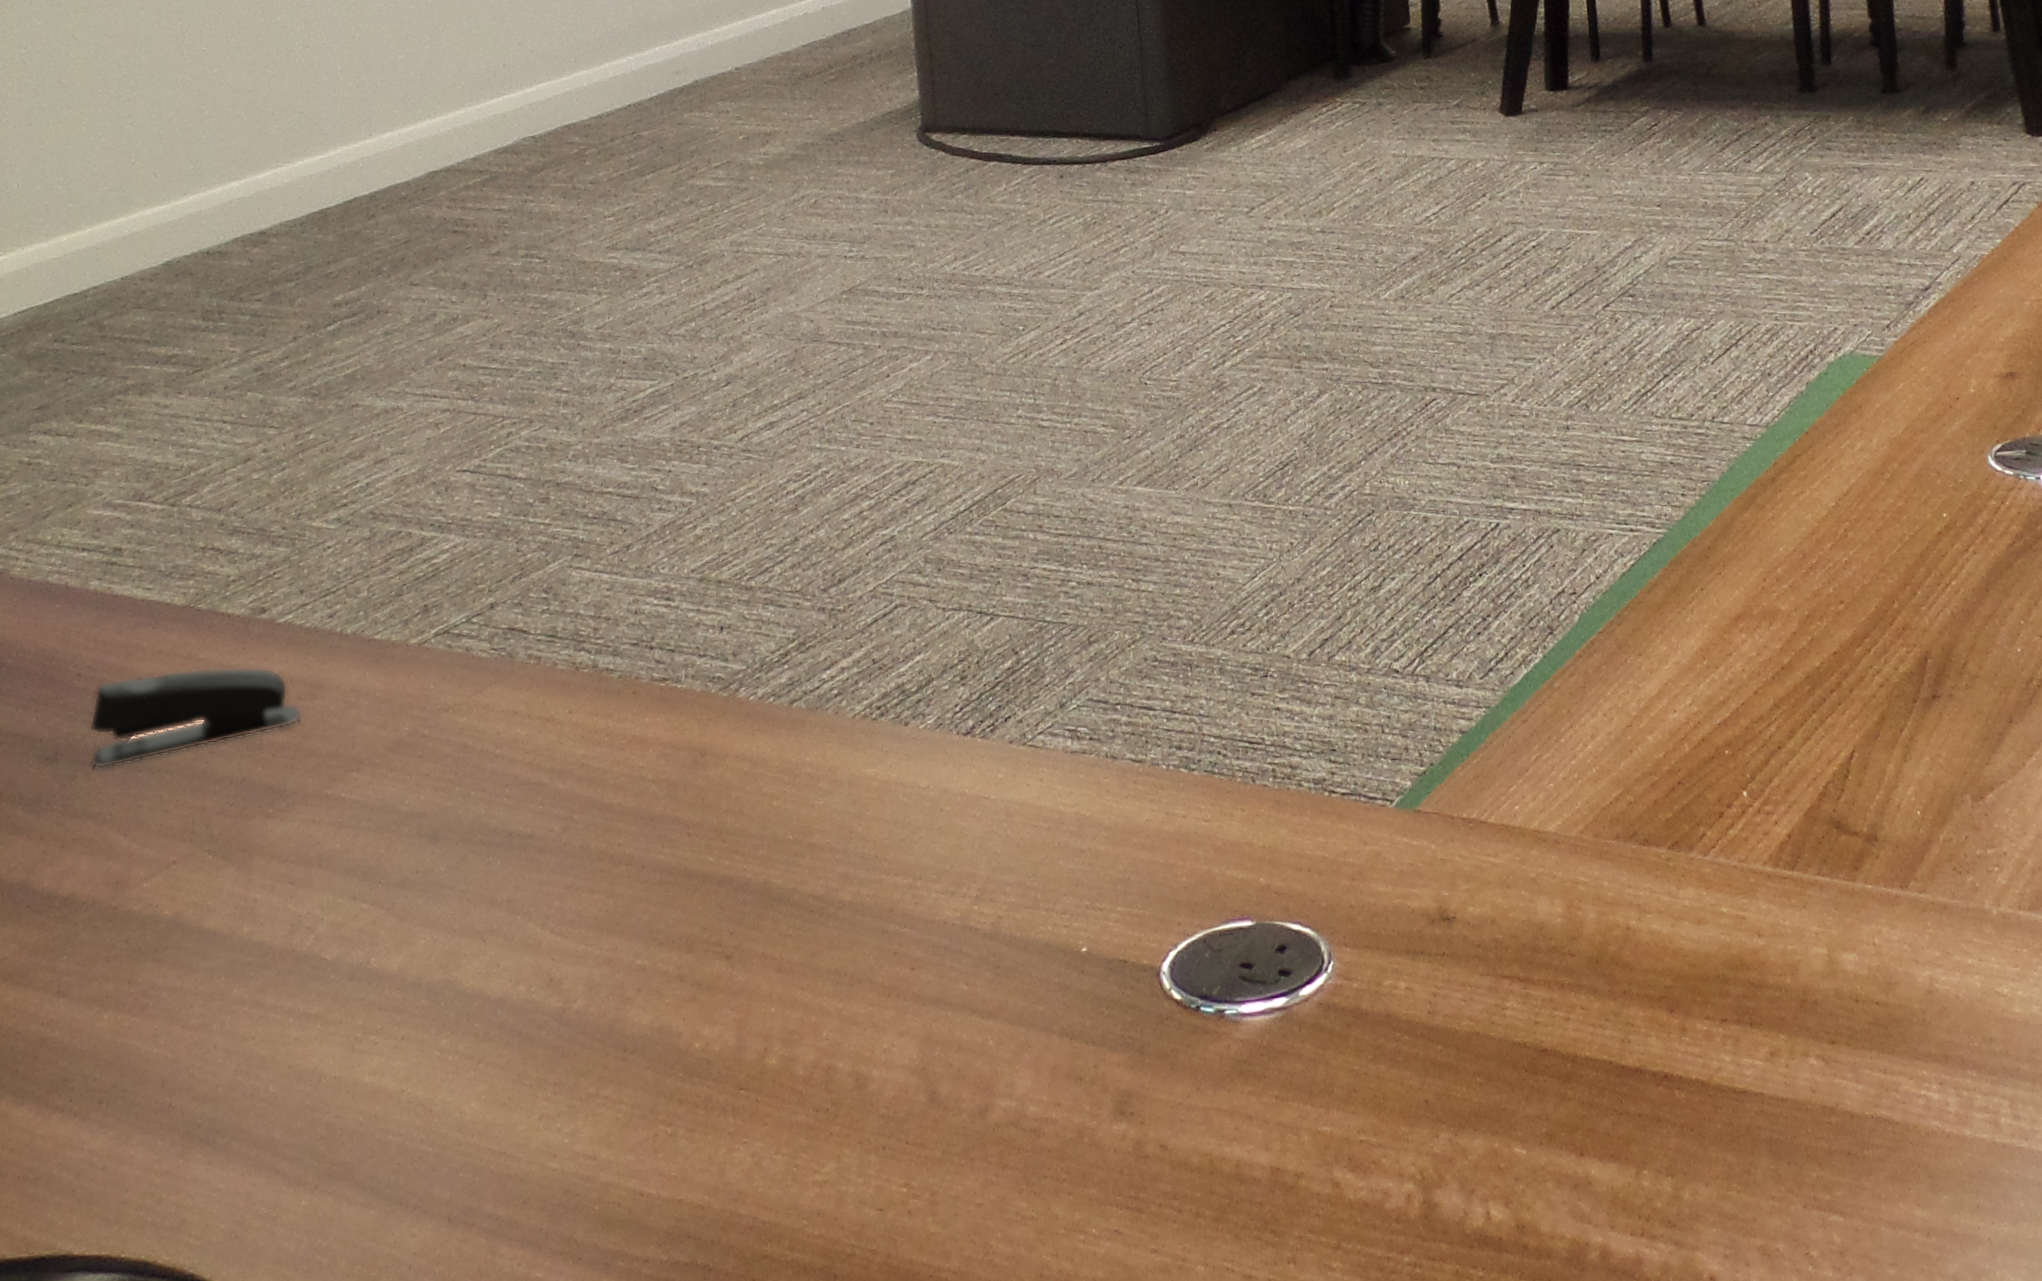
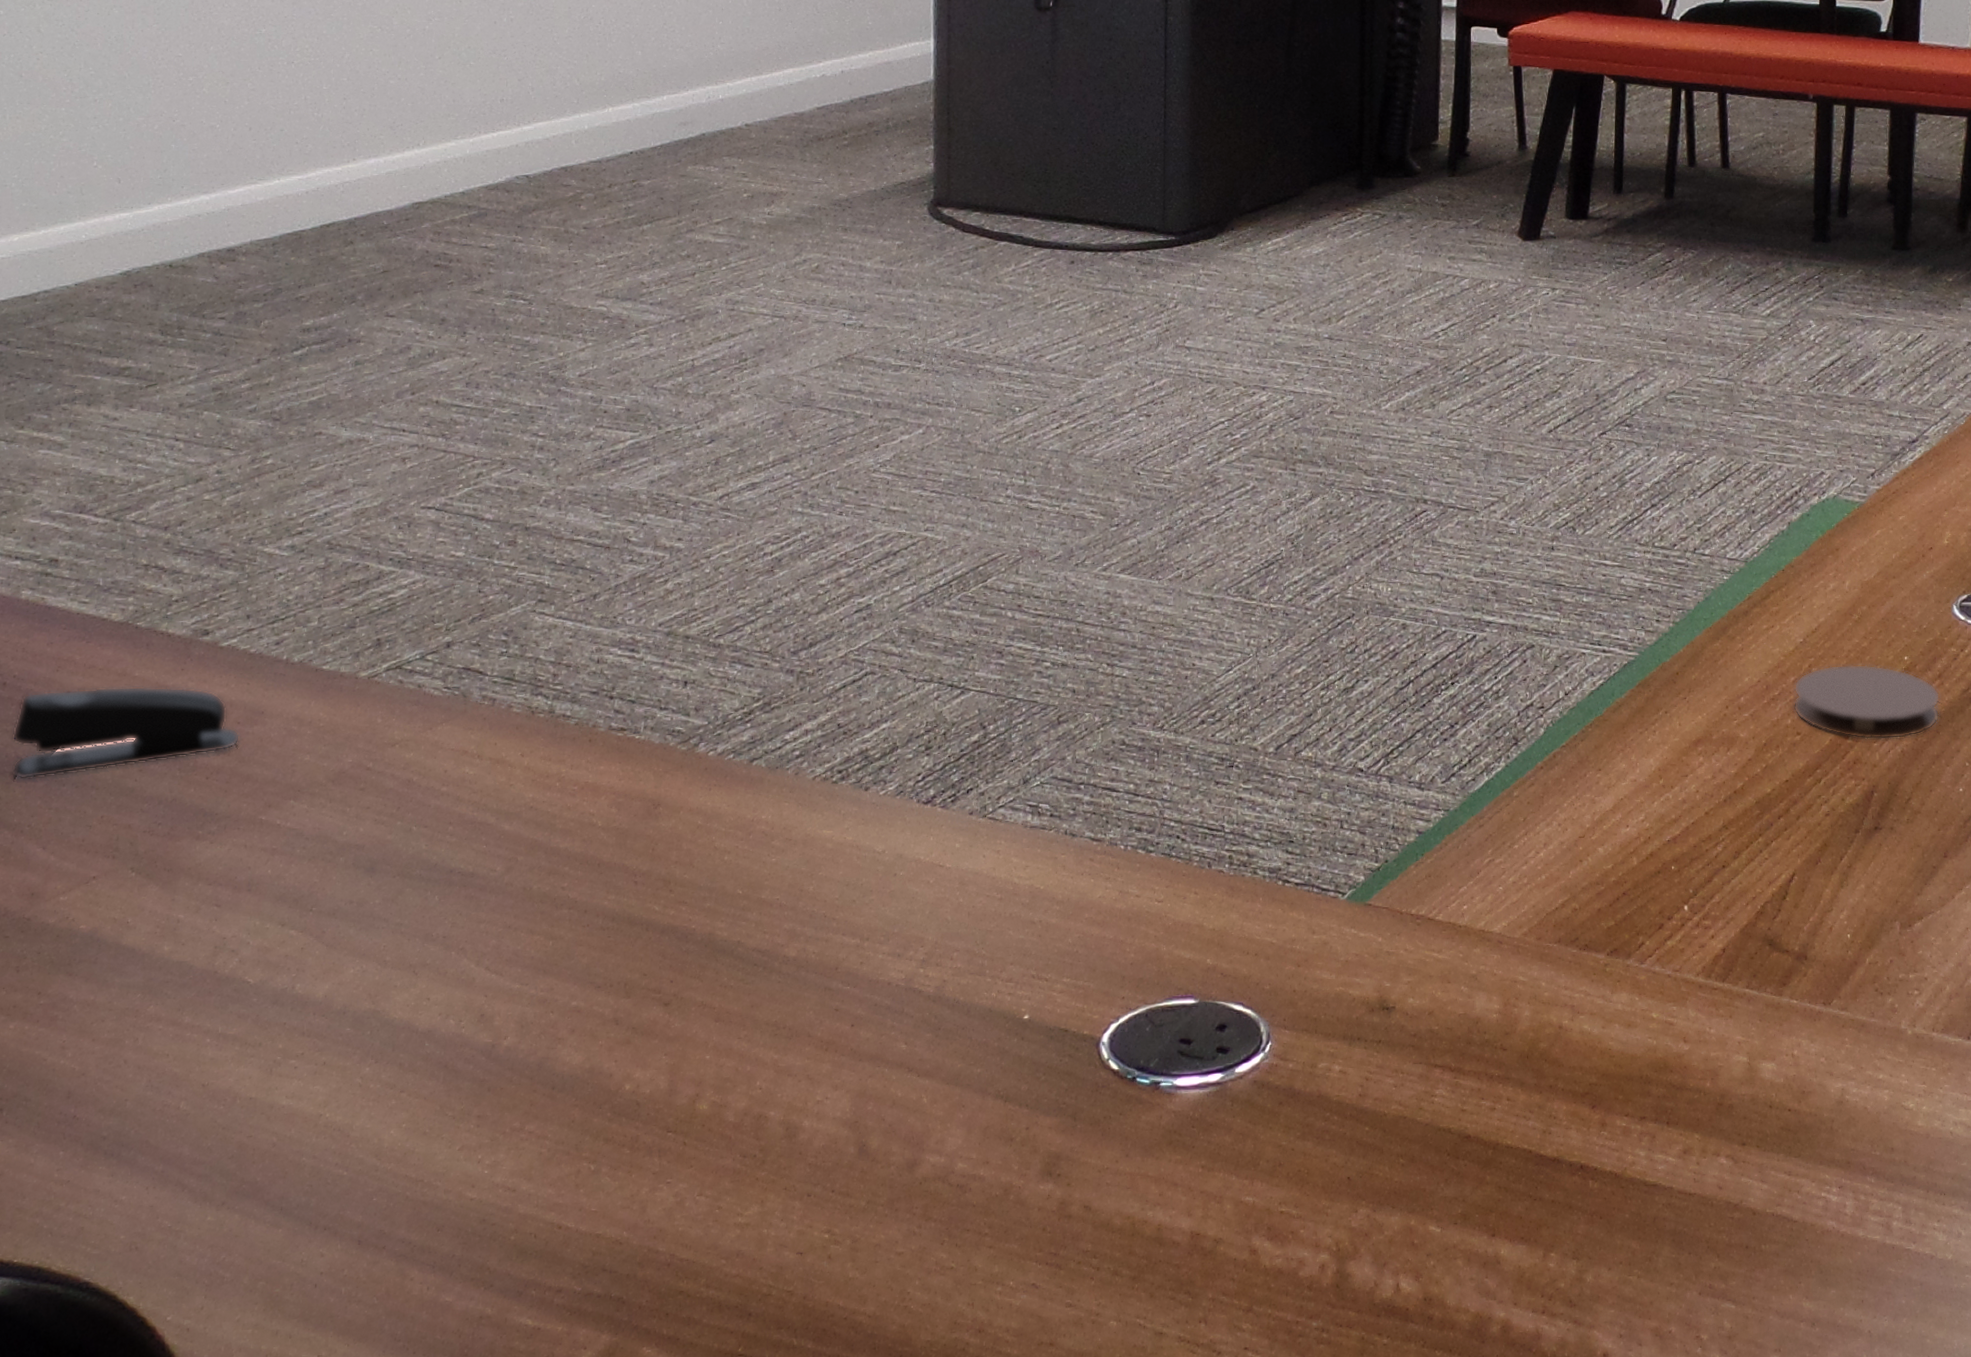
coaster: none [1831,524,1988,604] -> present [1793,664,1941,740]

